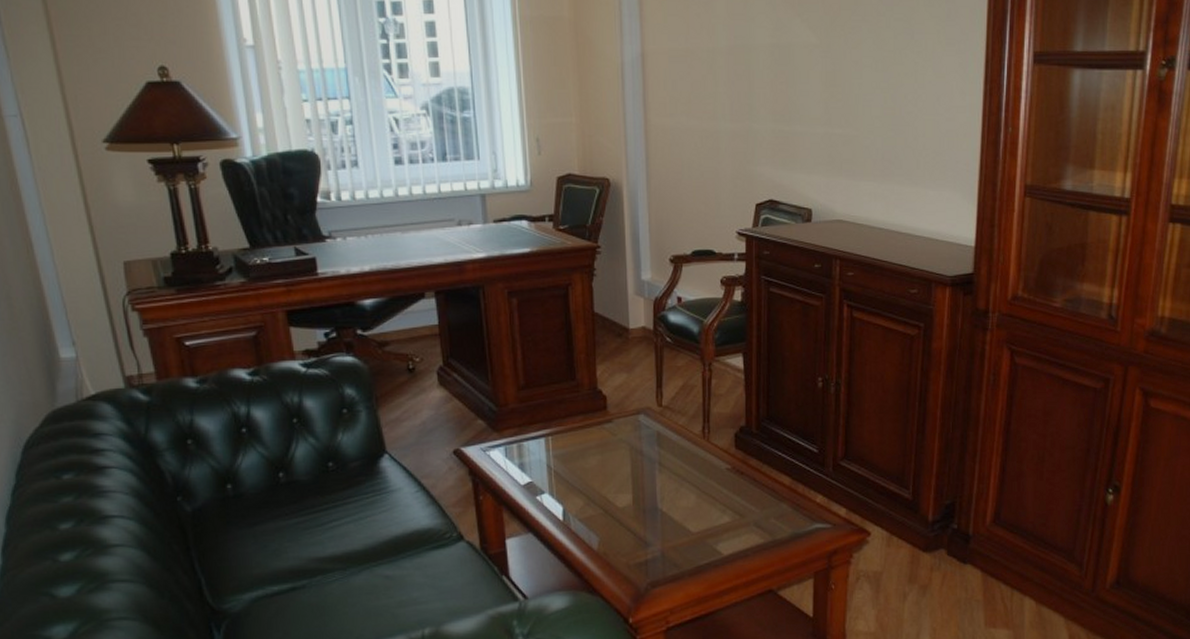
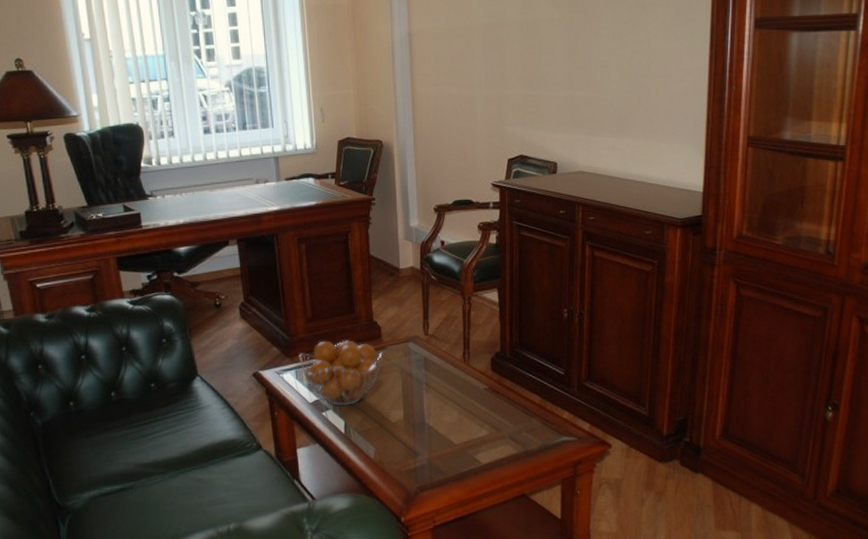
fruit basket: none [509,411,609,489] -> present [299,340,383,406]

